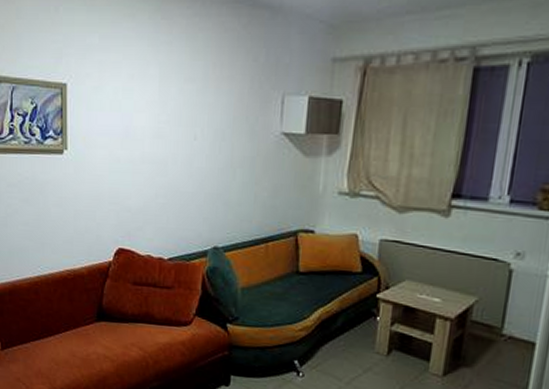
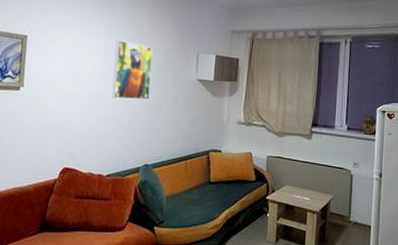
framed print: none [171,83,221,164] -> present [112,40,153,100]

